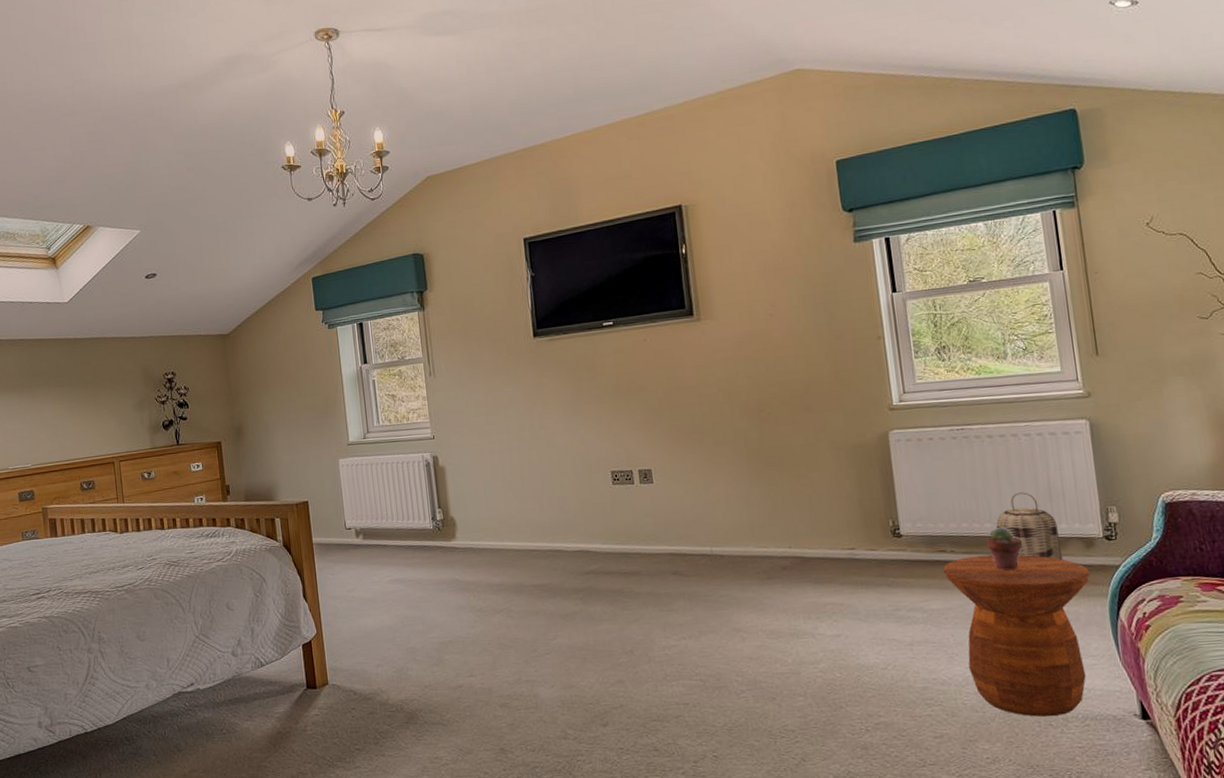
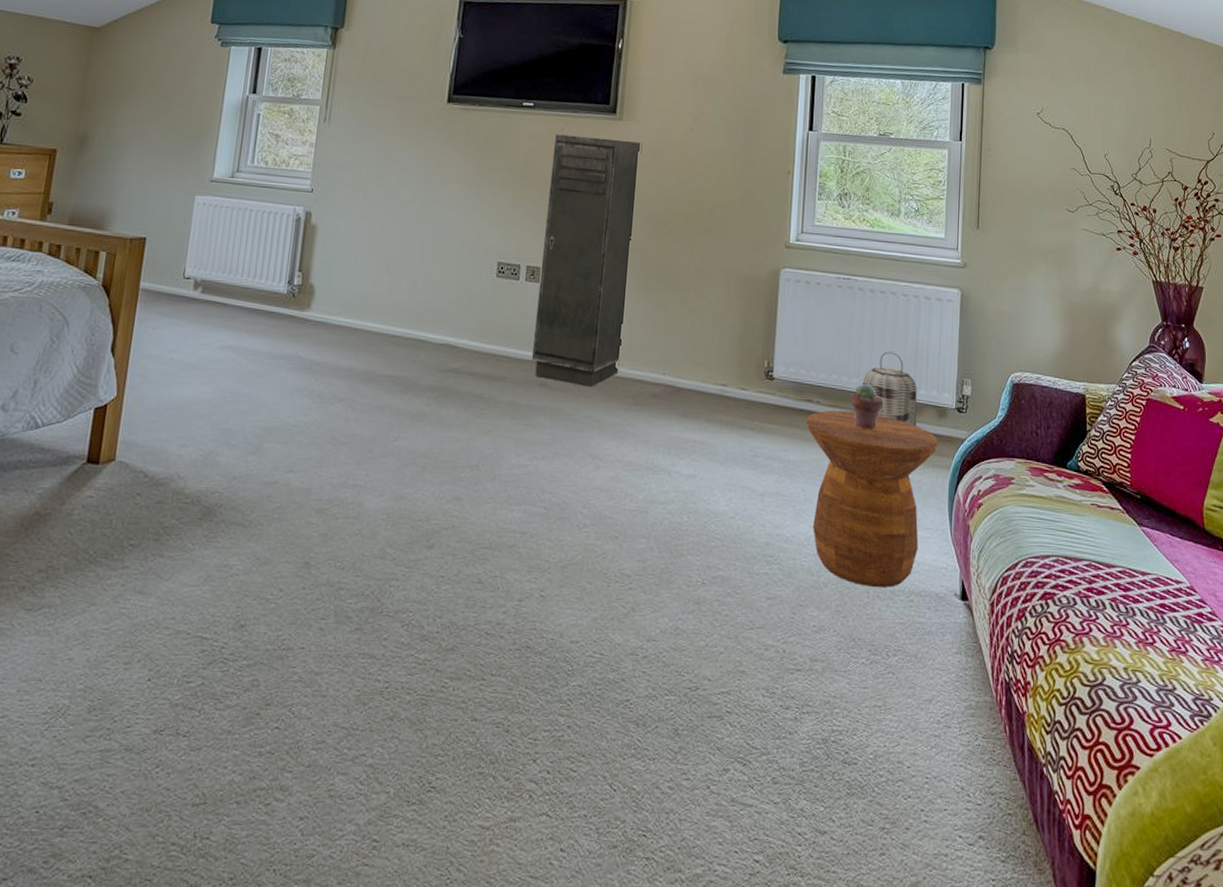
storage cabinet: none [639,338,746,570] -> present [531,134,643,388]

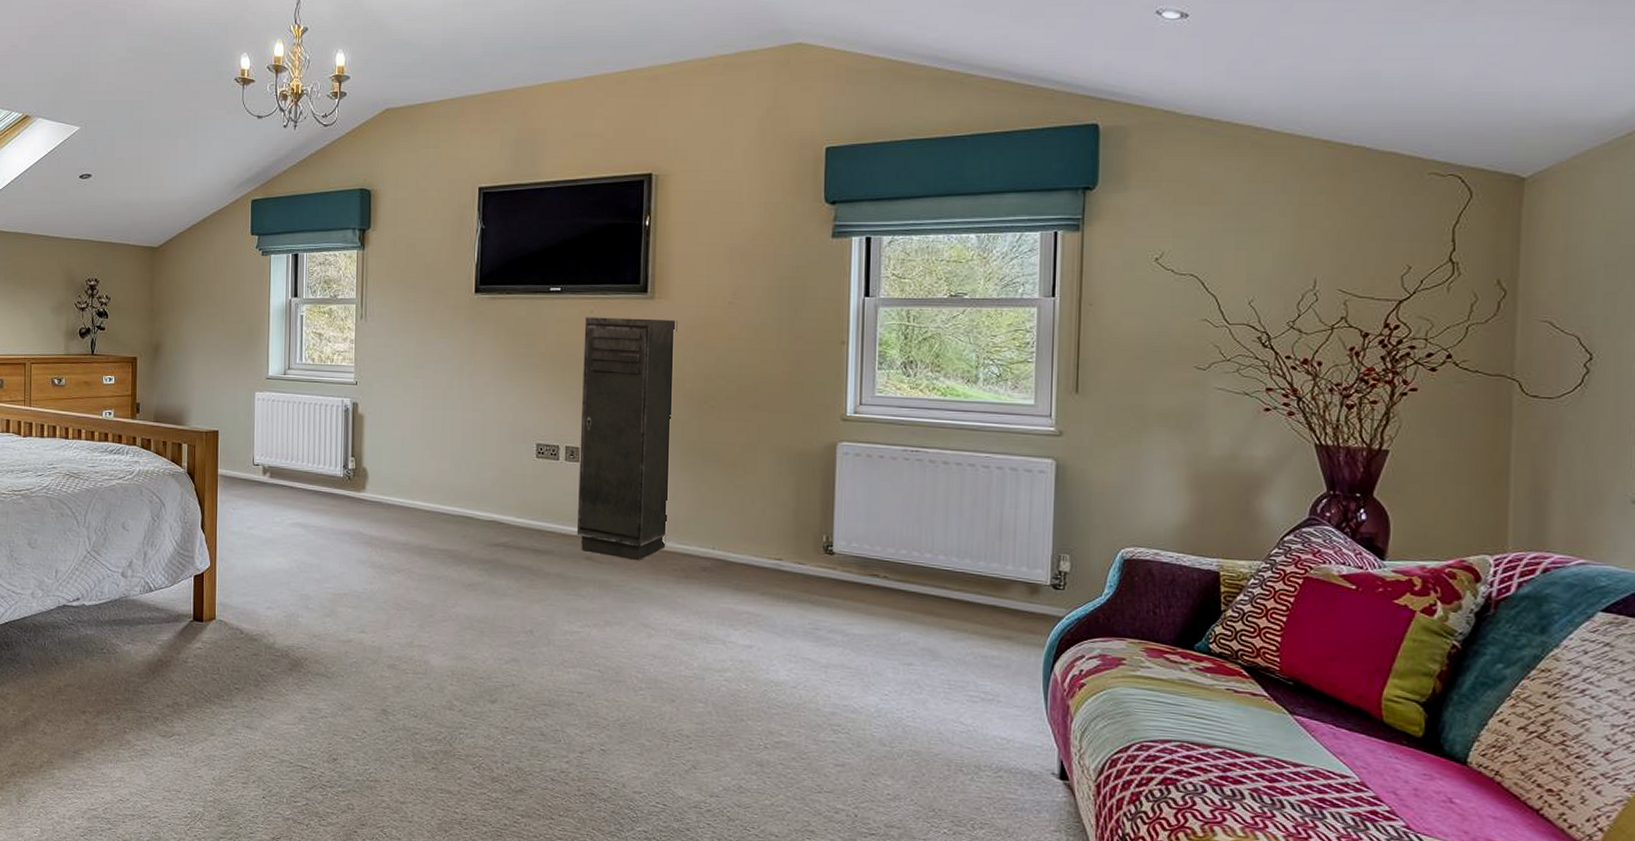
side table: present [806,410,938,587] -> none [872,585,1029,762]
potted succulent: present [851,383,883,430] -> none [923,558,961,606]
basket: present [863,351,917,426] -> none [937,526,1003,603]

